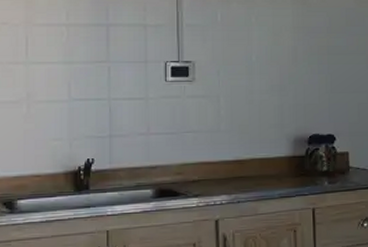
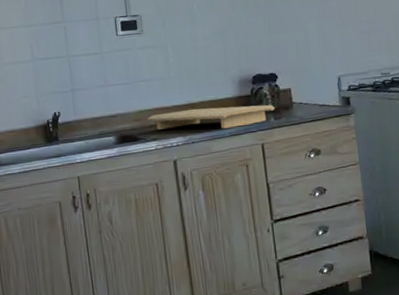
cutting board: none [191,166,330,189] -> present [148,105,275,130]

